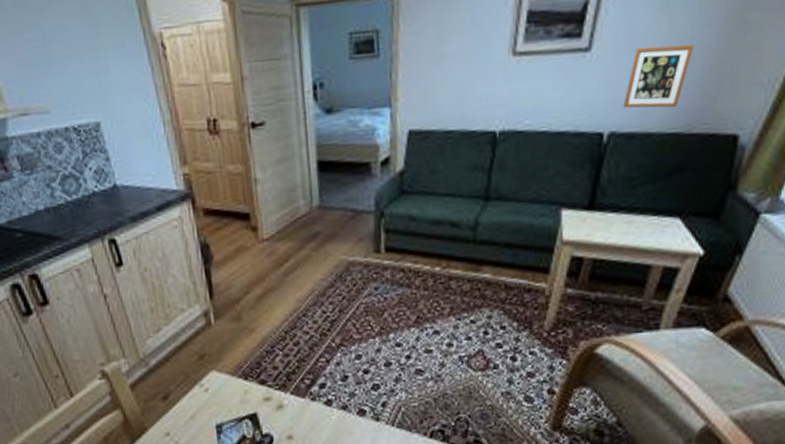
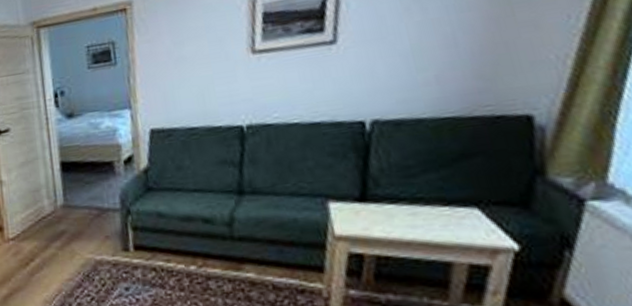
picture frame: present [623,45,694,108] -> none [382,29,456,96]

